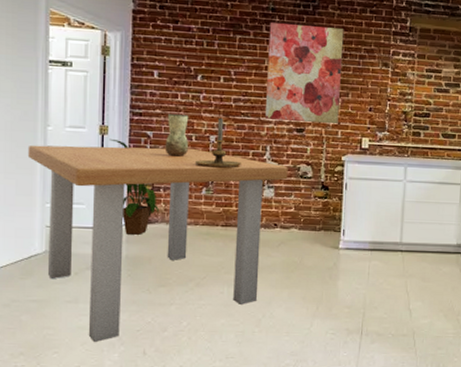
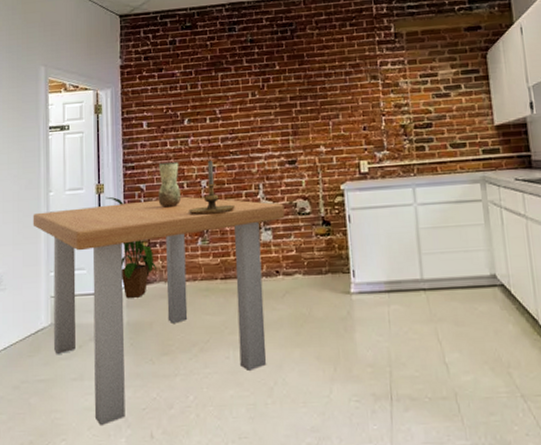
wall art: present [265,22,344,125] -> none [249,47,332,155]

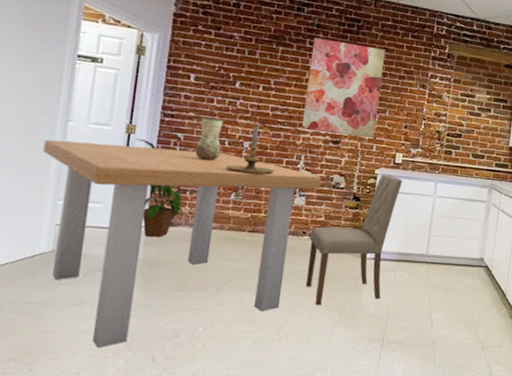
wall art: none [249,47,332,155] -> present [302,37,386,139]
dining chair: none [284,188,377,357] -> present [305,174,402,305]

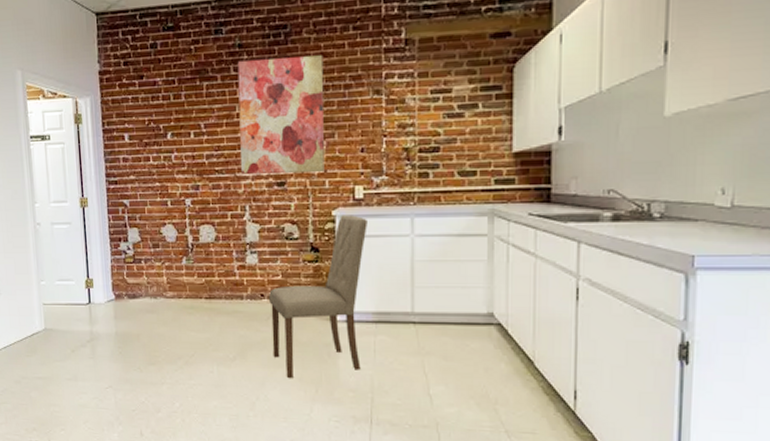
dining table: present [42,139,321,349] -> none [20,214,272,422]
house plant: present [136,138,183,237] -> none [90,210,142,310]
vase: present [195,118,224,161] -> none [141,179,166,225]
candle holder: present [225,124,275,174] -> none [172,177,221,234]

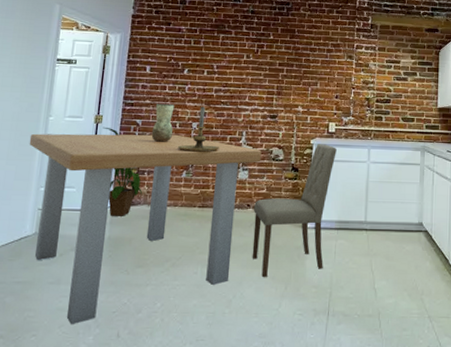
dining table: none [20,214,272,422] -> present [29,133,262,325]
house plant: none [90,210,142,310] -> present [102,126,142,216]
vase: none [141,179,166,225] -> present [151,104,175,142]
candle holder: none [172,177,221,234] -> present [177,106,220,152]
wall art: present [237,55,325,174] -> none [243,22,314,111]

